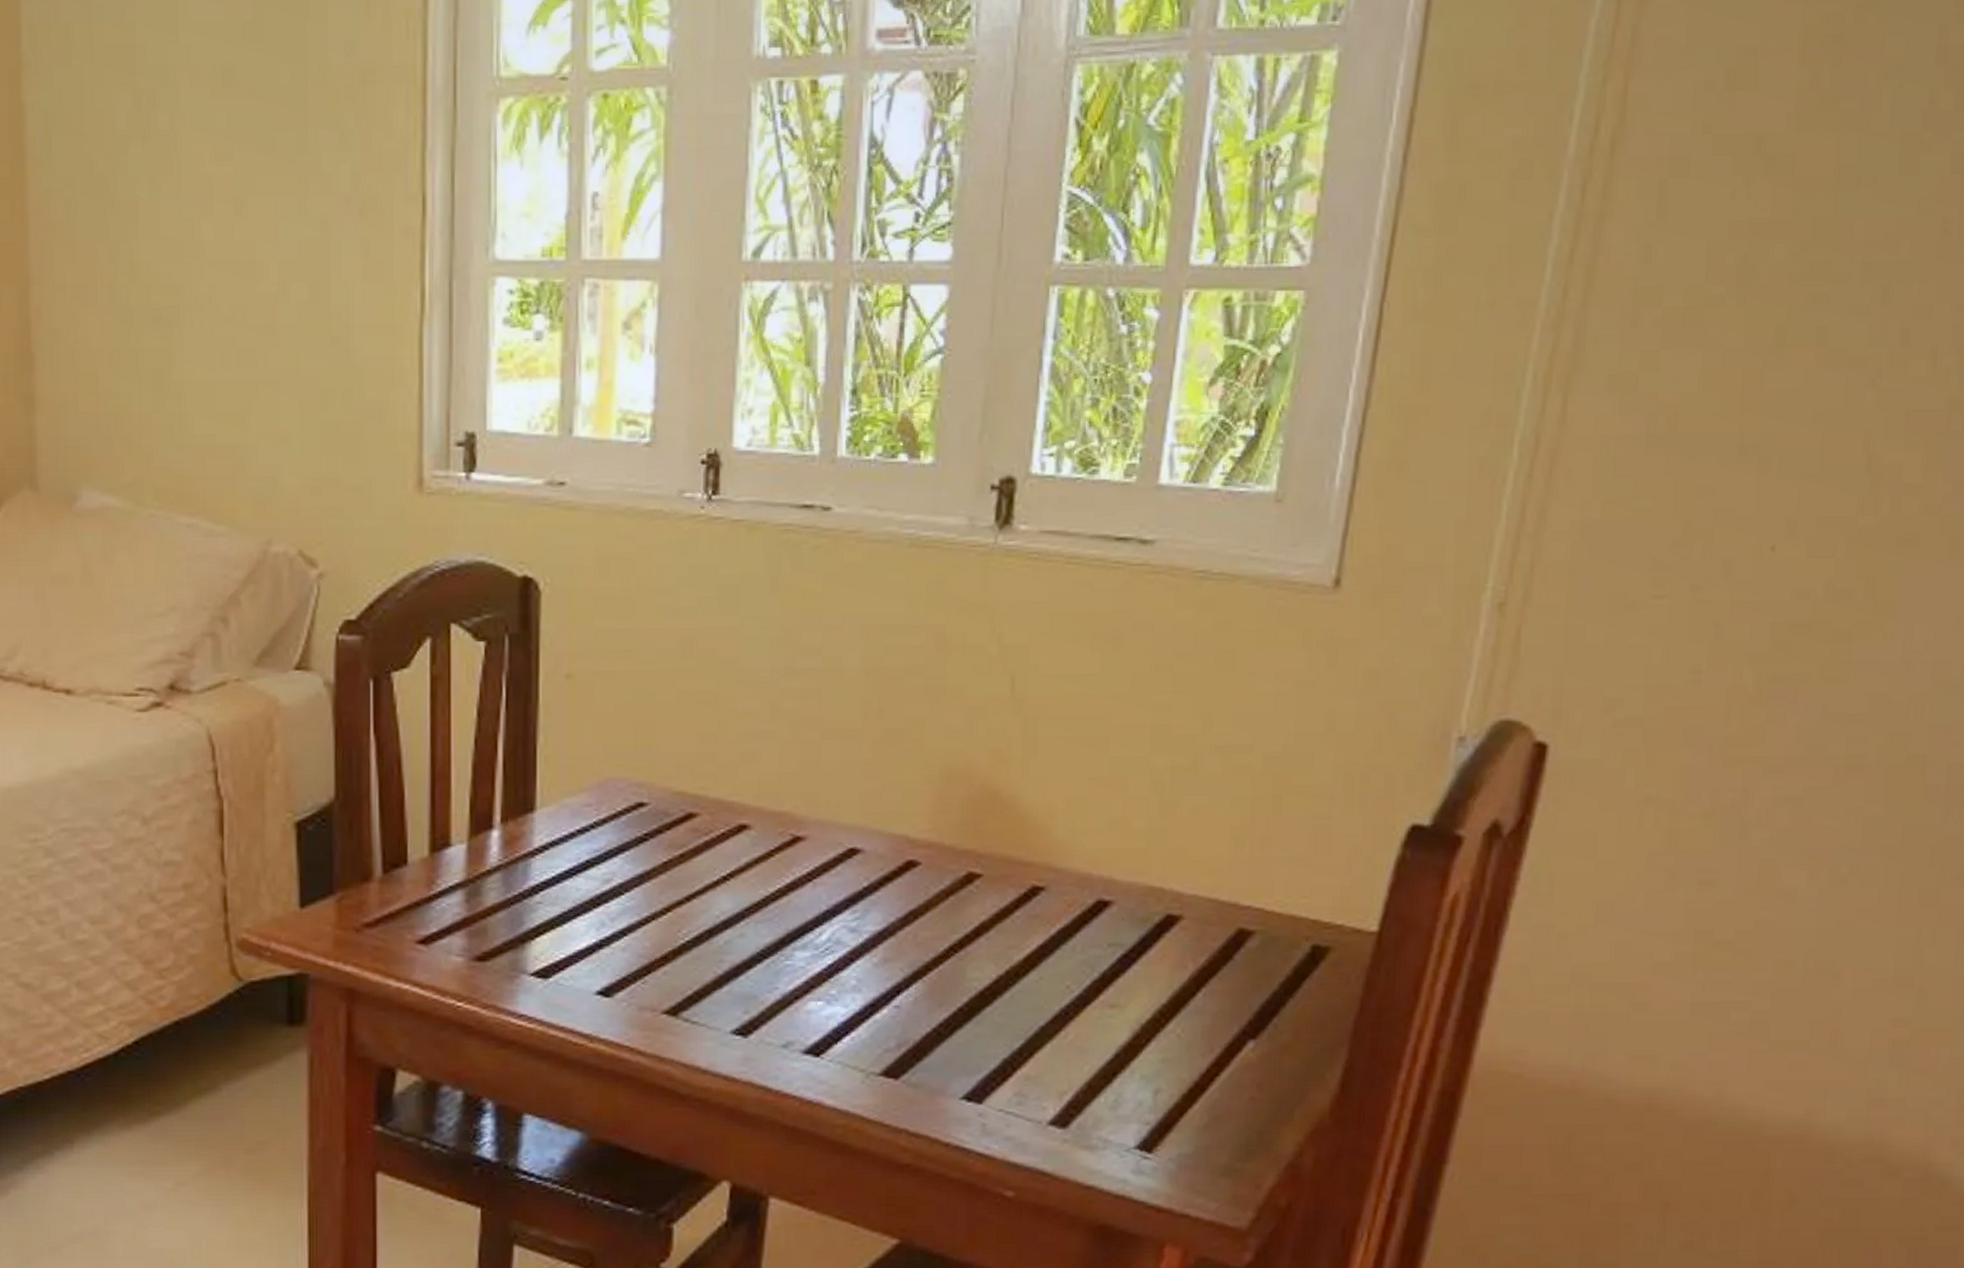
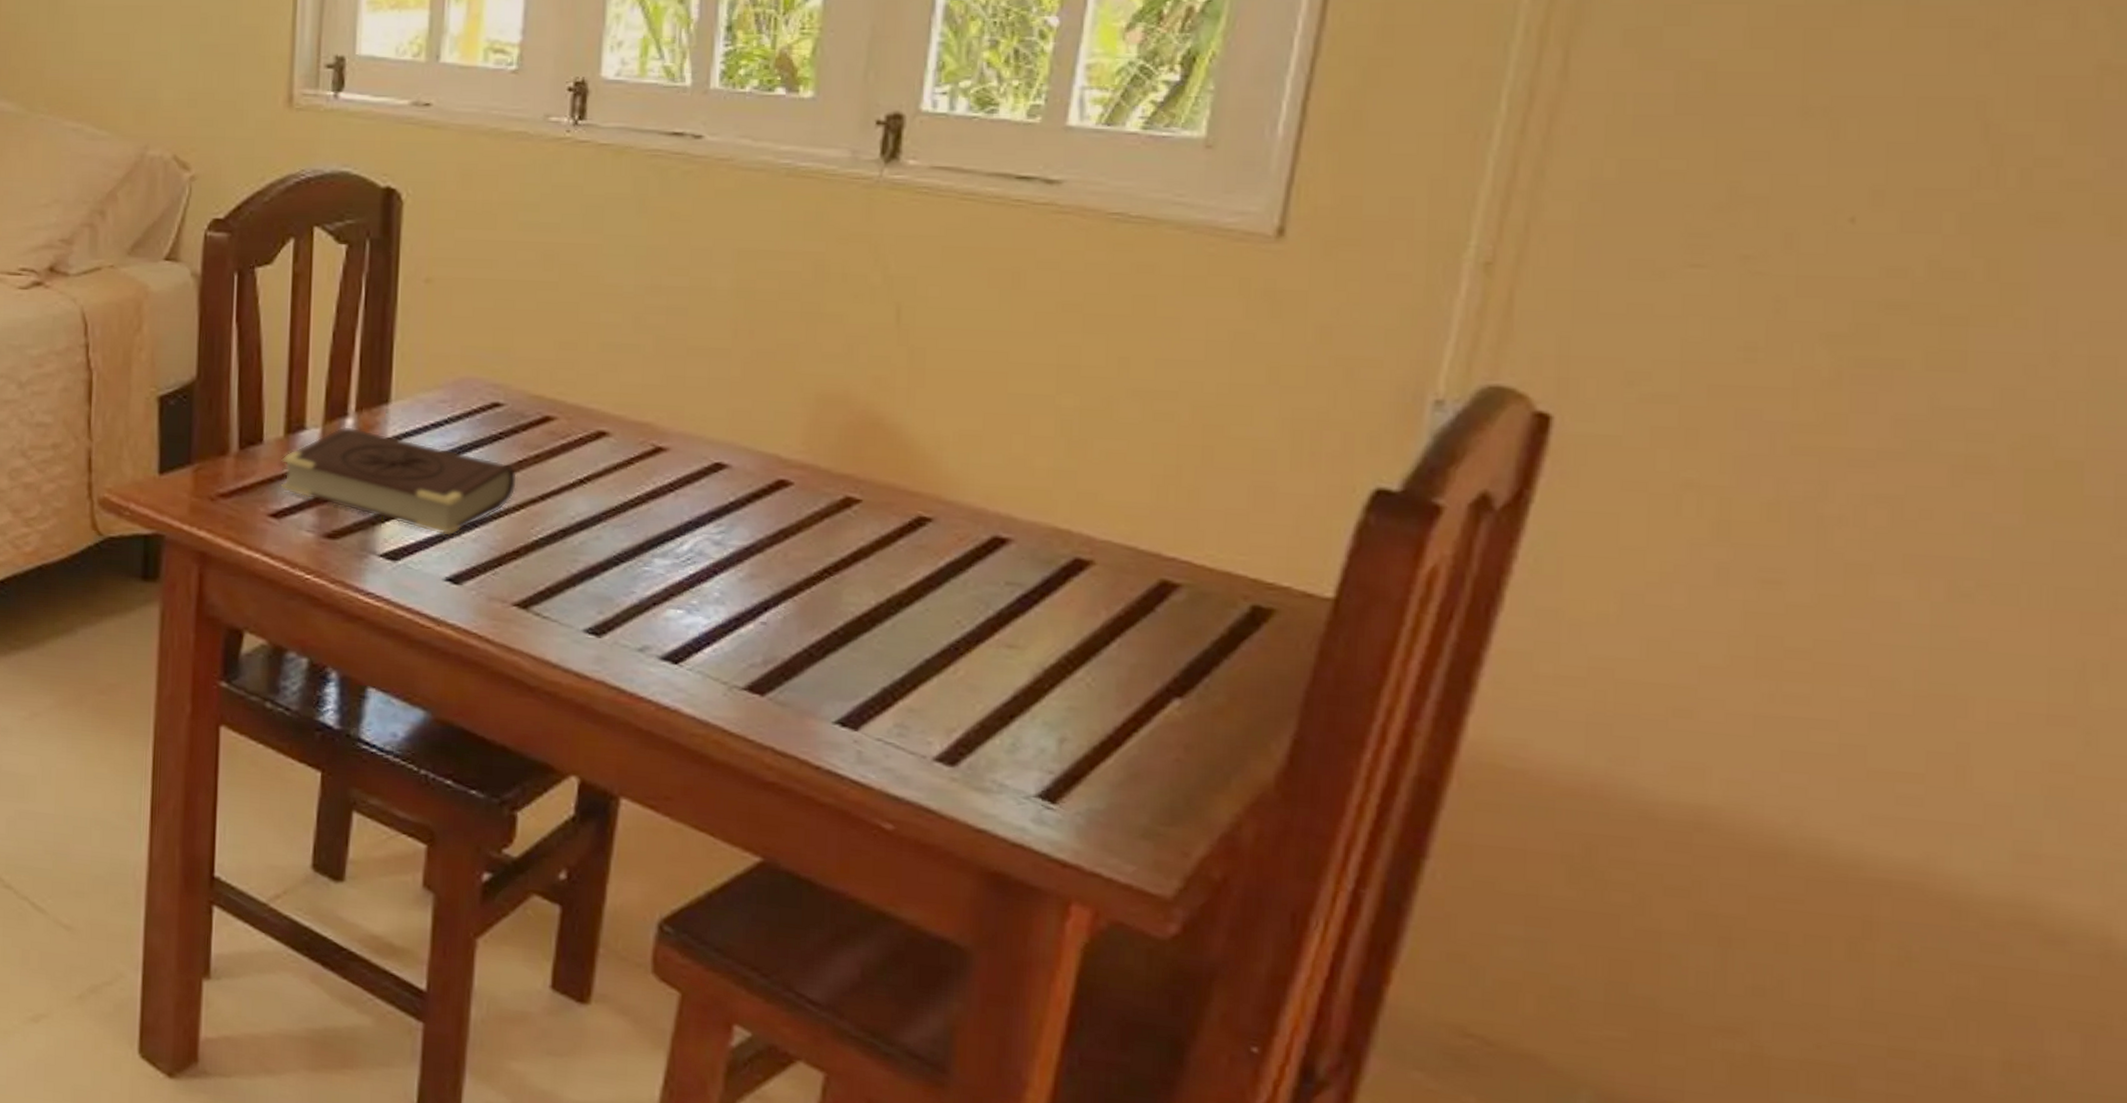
book: none [427,840,664,947] -> present [280,426,518,536]

